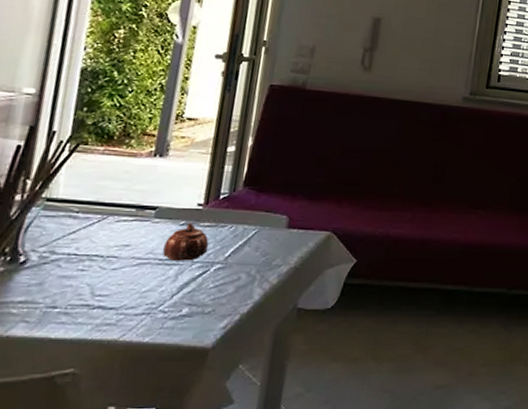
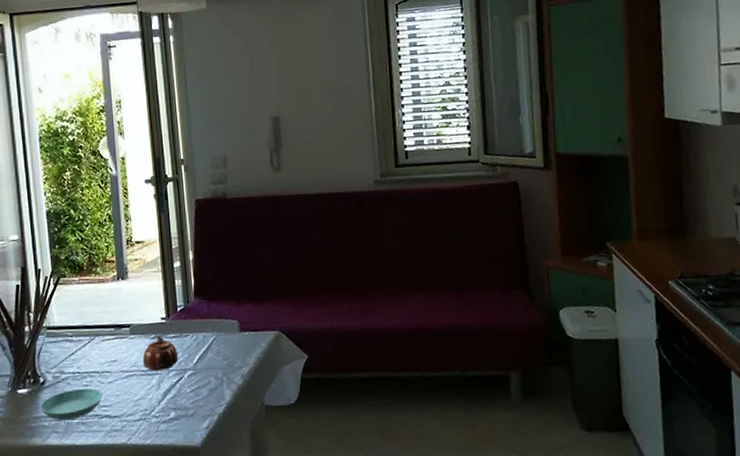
saucer: none [10,272,102,309] -> present [39,388,103,421]

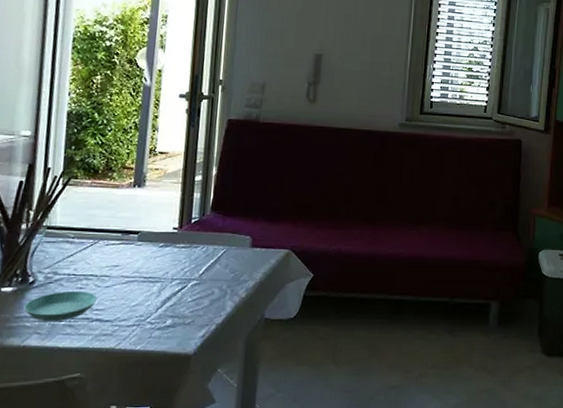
teapot: present [143,336,179,371] -> none [147,245,185,278]

